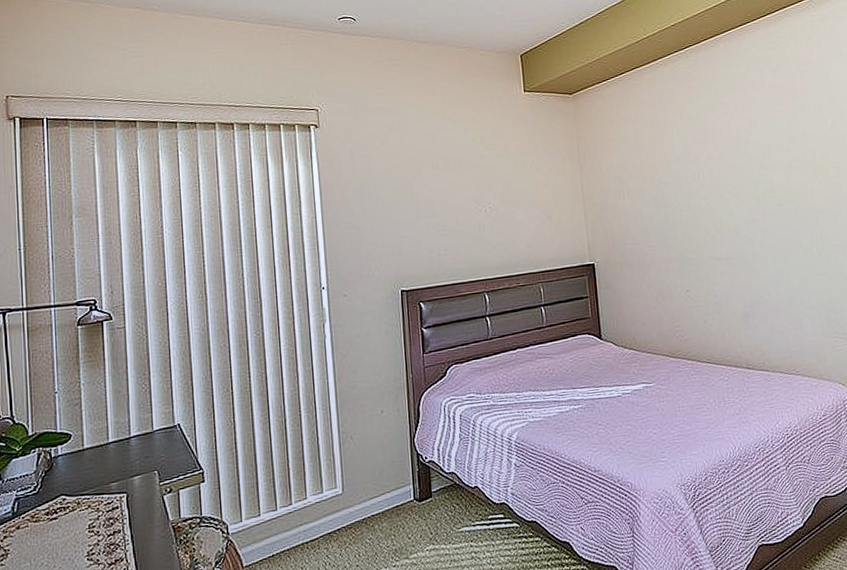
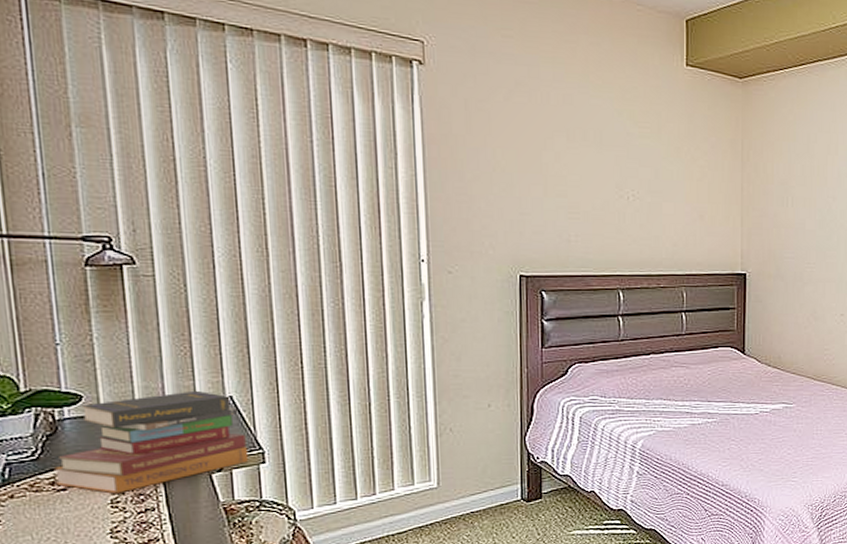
books: none [49,421,192,519] -> present [55,390,249,494]

